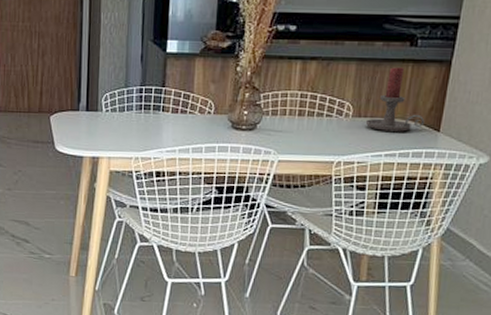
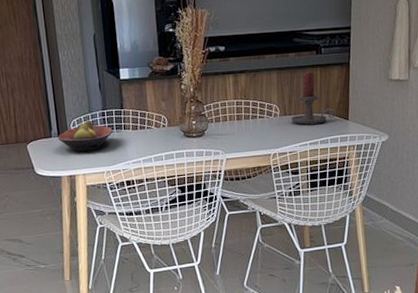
fruit bowl: none [86,95,149,132] -> present [58,120,113,152]

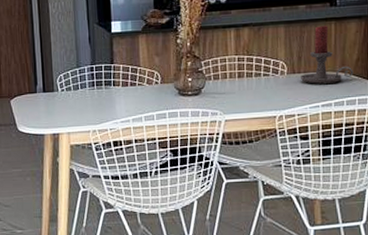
fruit bowl: present [58,120,113,152] -> none [43,75,101,109]

